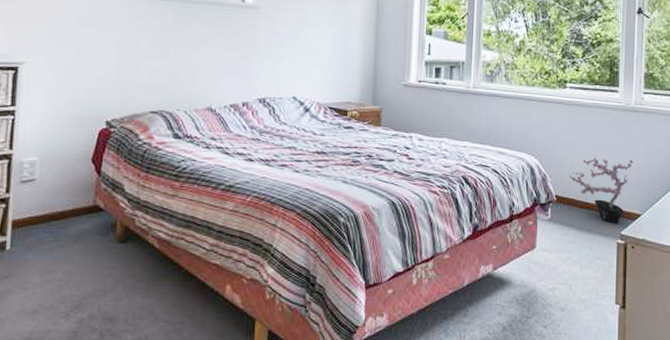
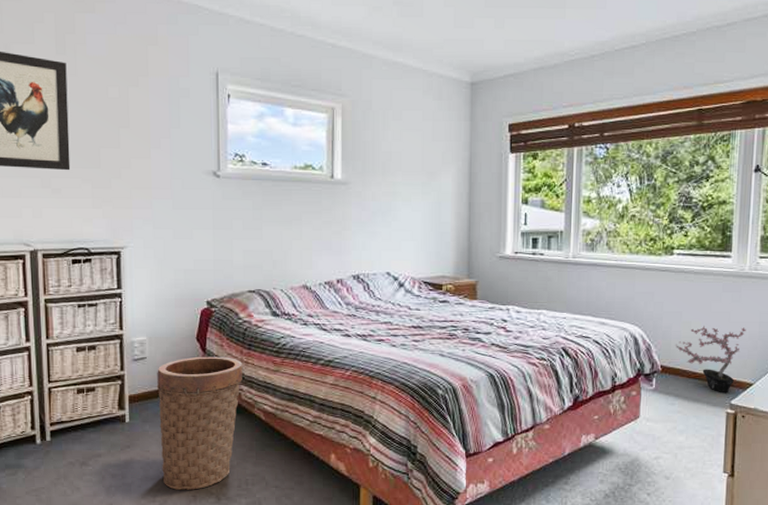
basket: none [41,179,139,325] -> present [157,356,242,490]

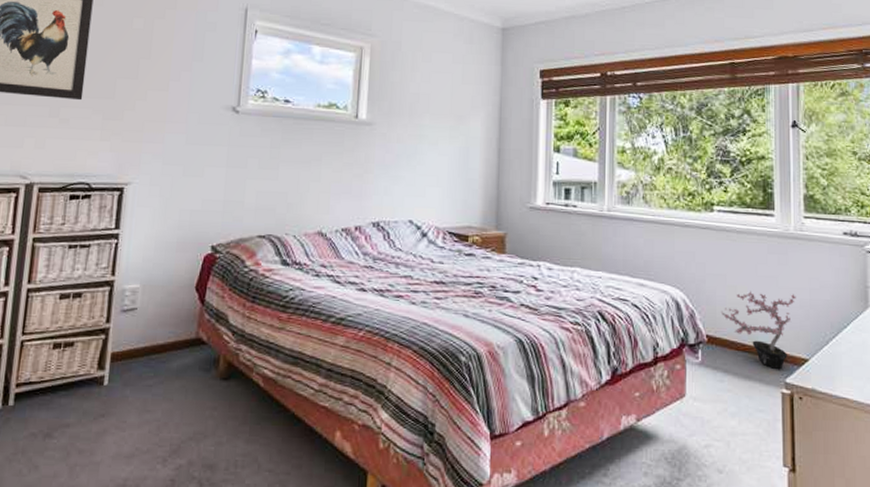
basket: present [157,356,242,490] -> none [137,309,244,472]

